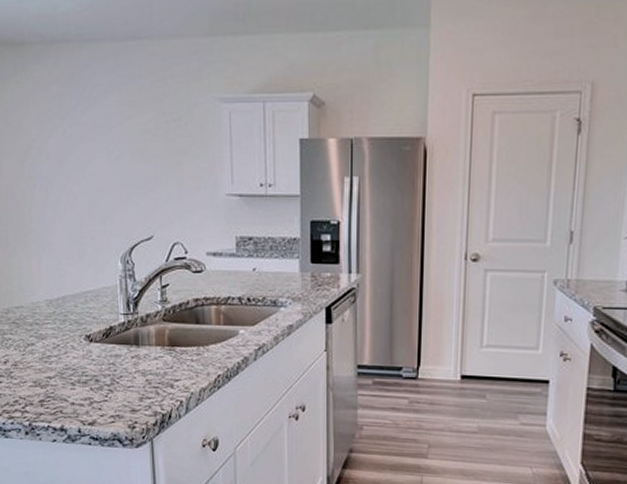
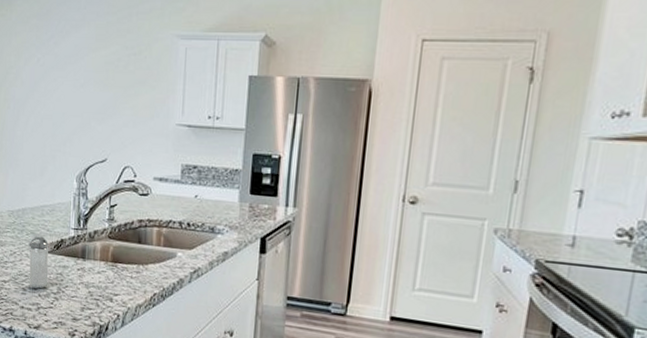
shaker: none [73,325,100,382] -> present [29,235,49,289]

